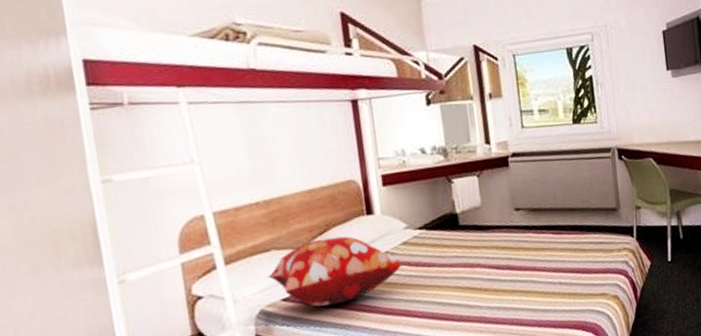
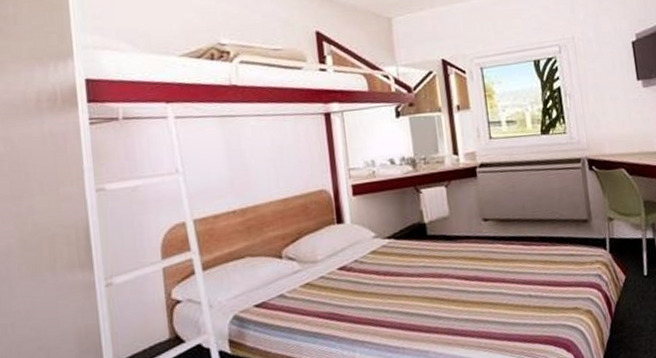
decorative pillow: present [267,236,402,307] -> none [241,244,371,314]

